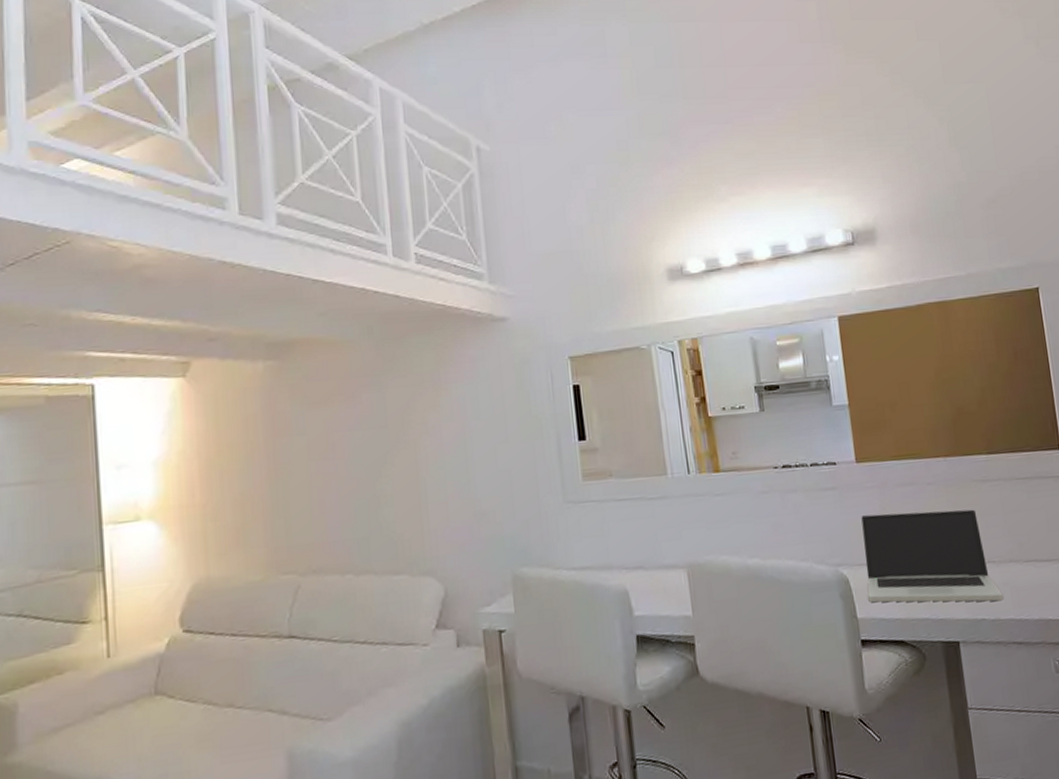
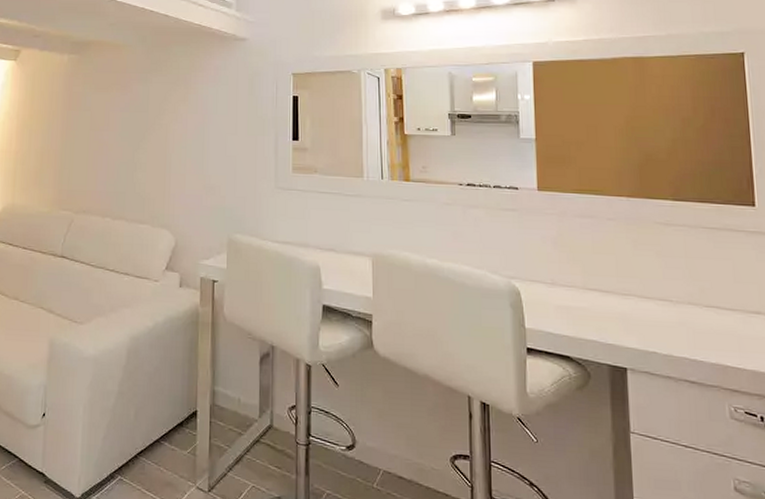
laptop: present [861,509,1004,603] -> none [537,238,678,339]

